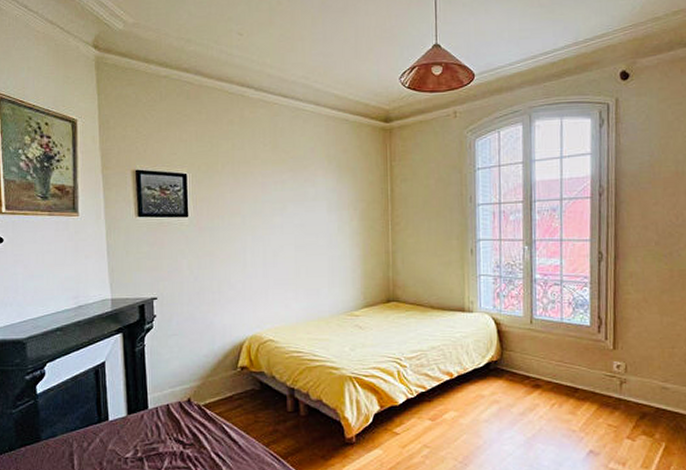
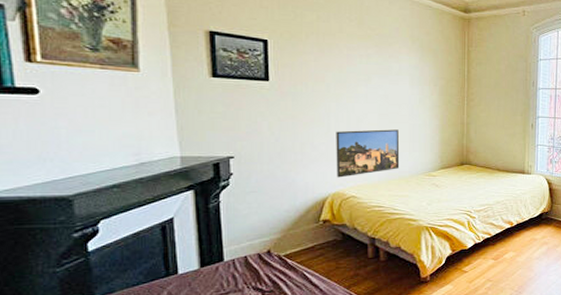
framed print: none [252,263,319,319] -> present [336,129,400,178]

